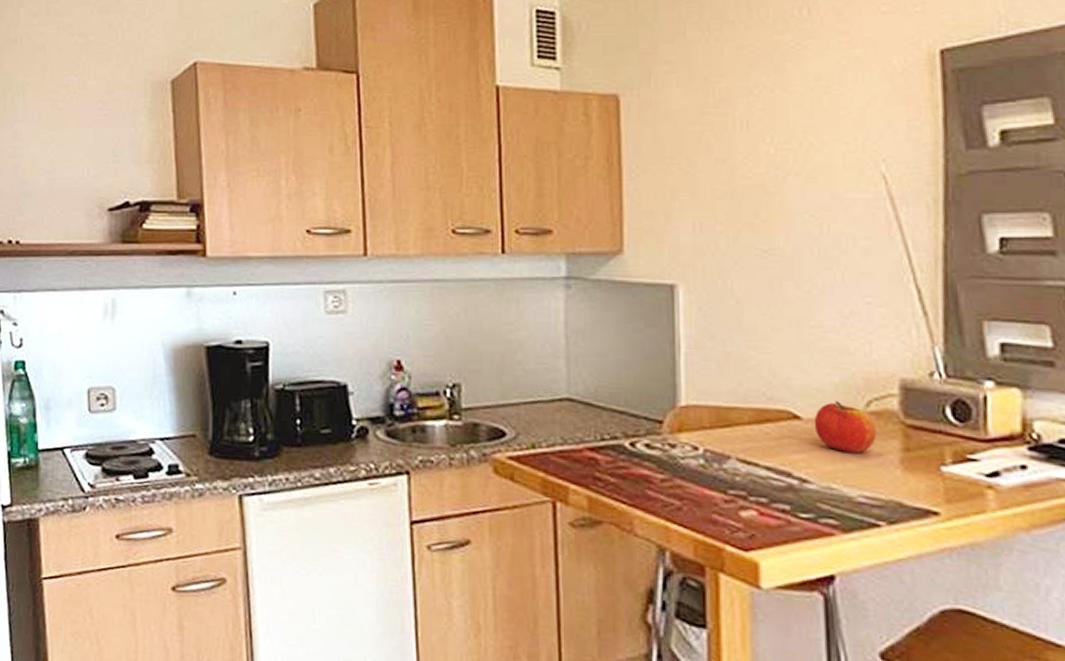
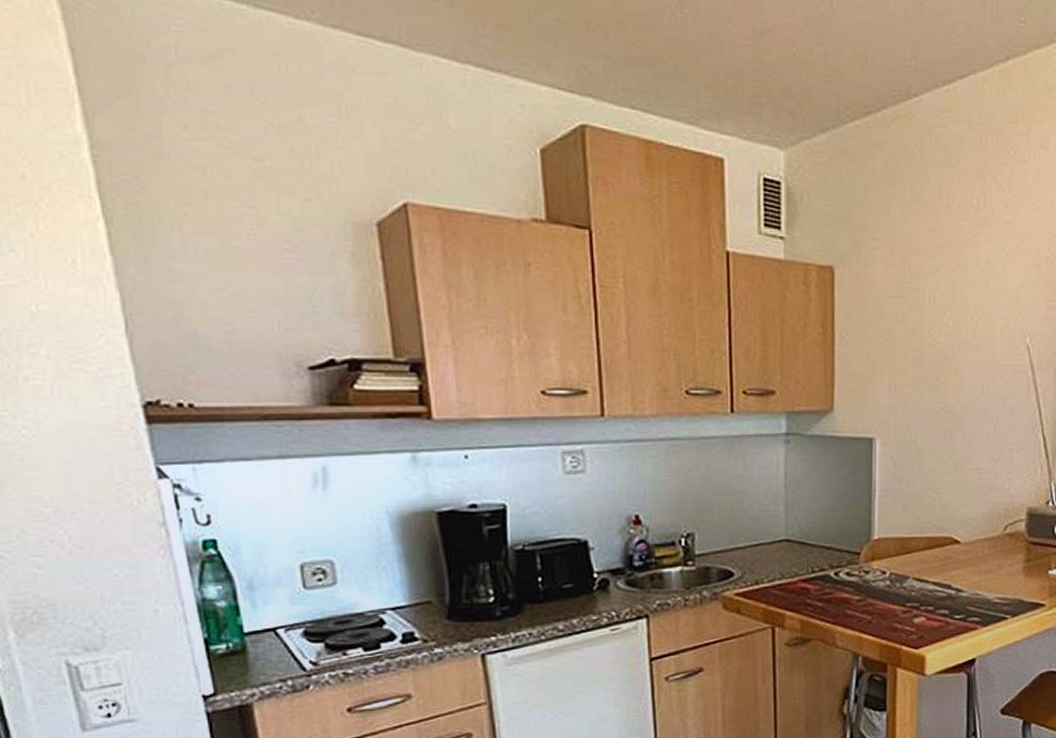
apple: present [814,400,877,453] -> none [968,527,1010,566]

